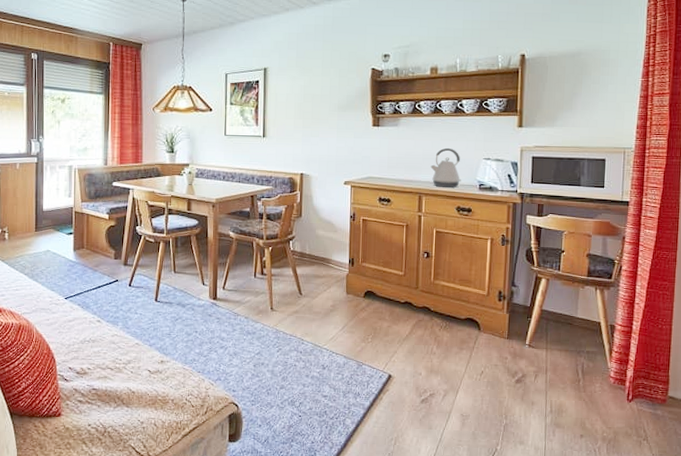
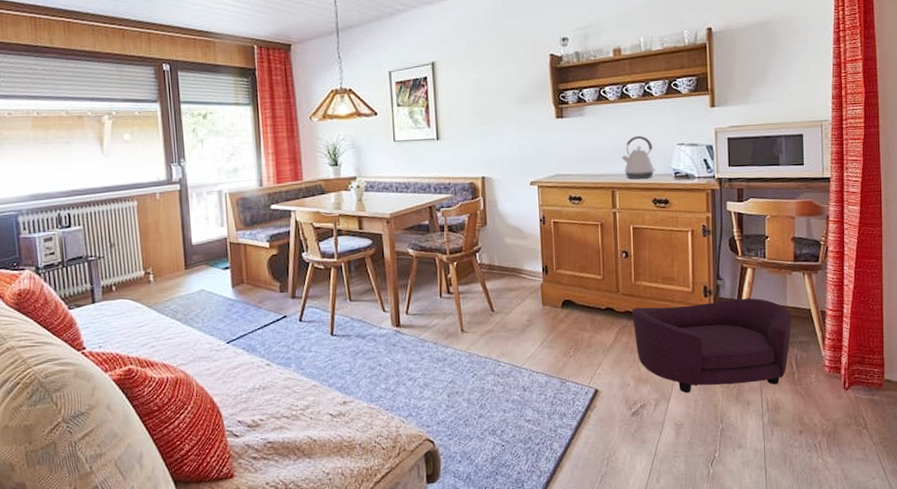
dog bed: none [429,304,582,389] -> present [632,298,792,393]

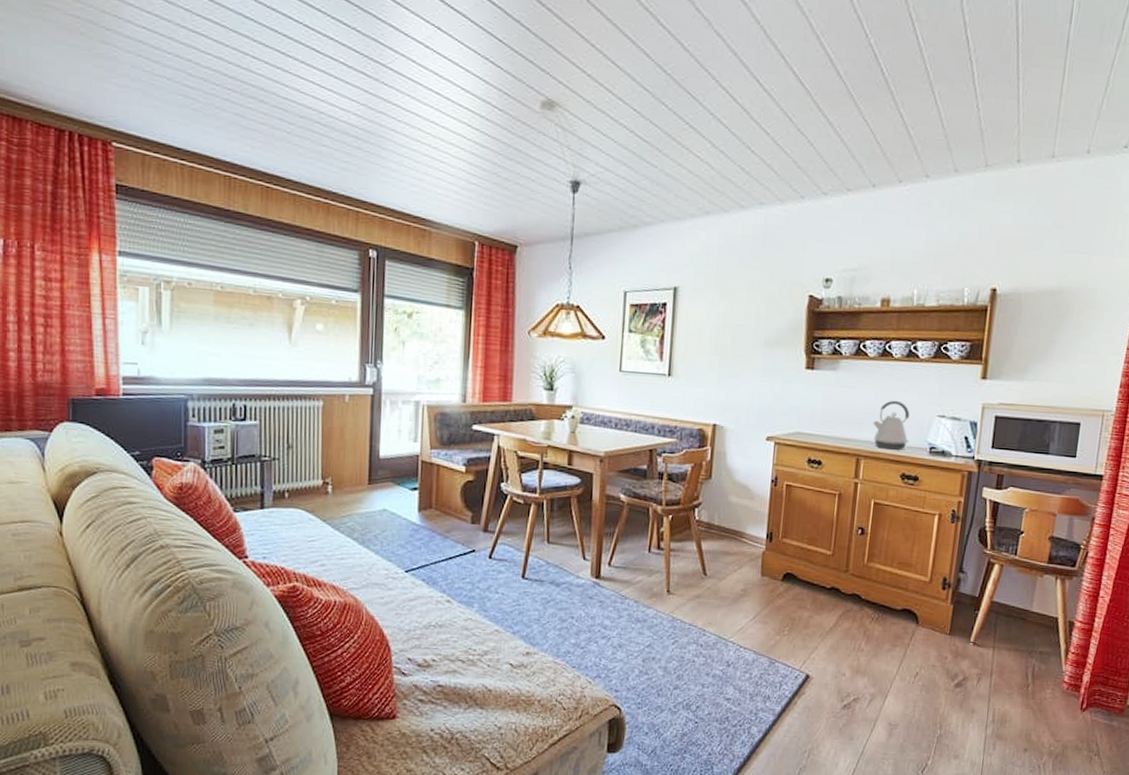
dog bed: present [632,298,792,393] -> none [858,591,1036,695]

